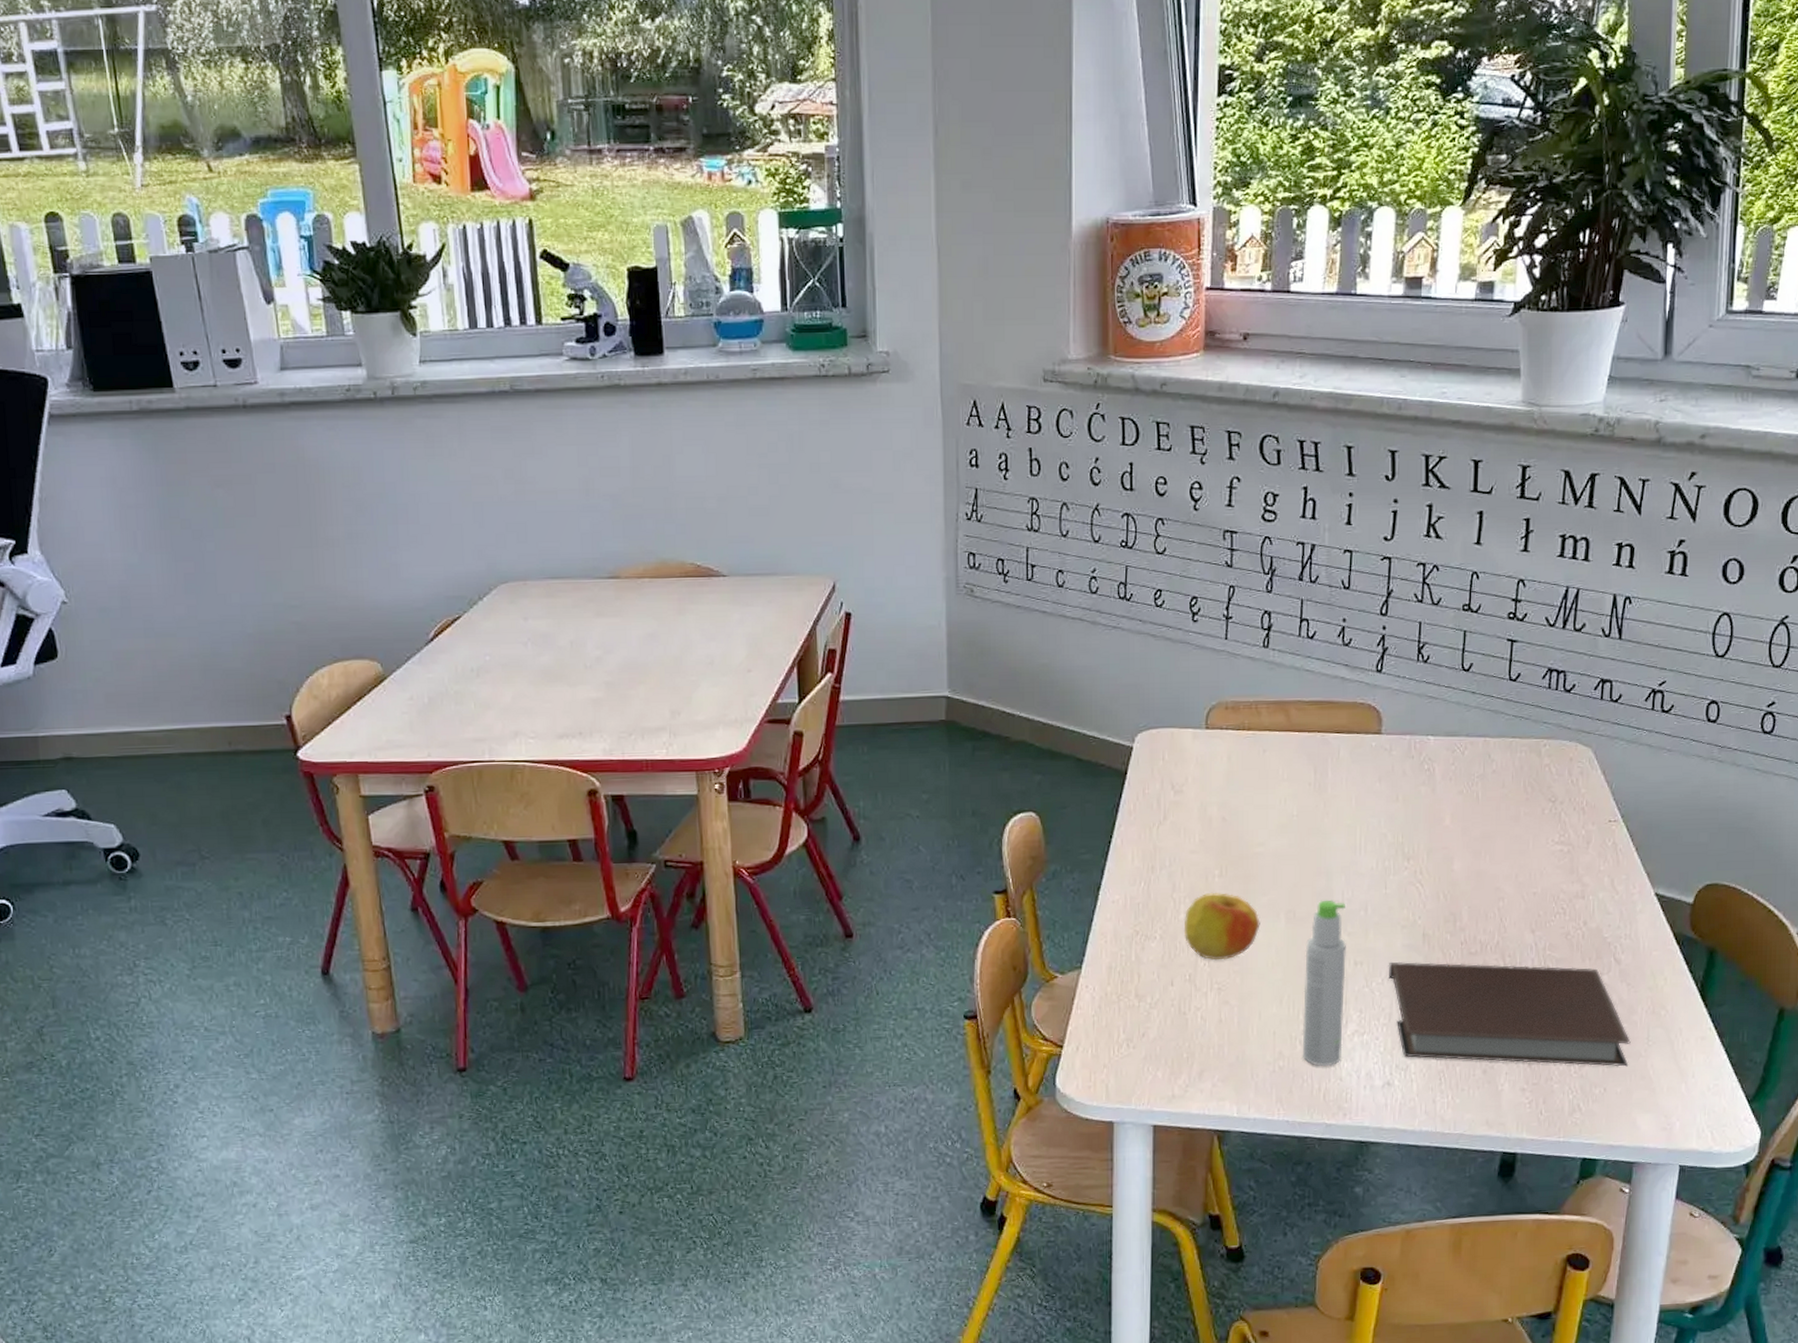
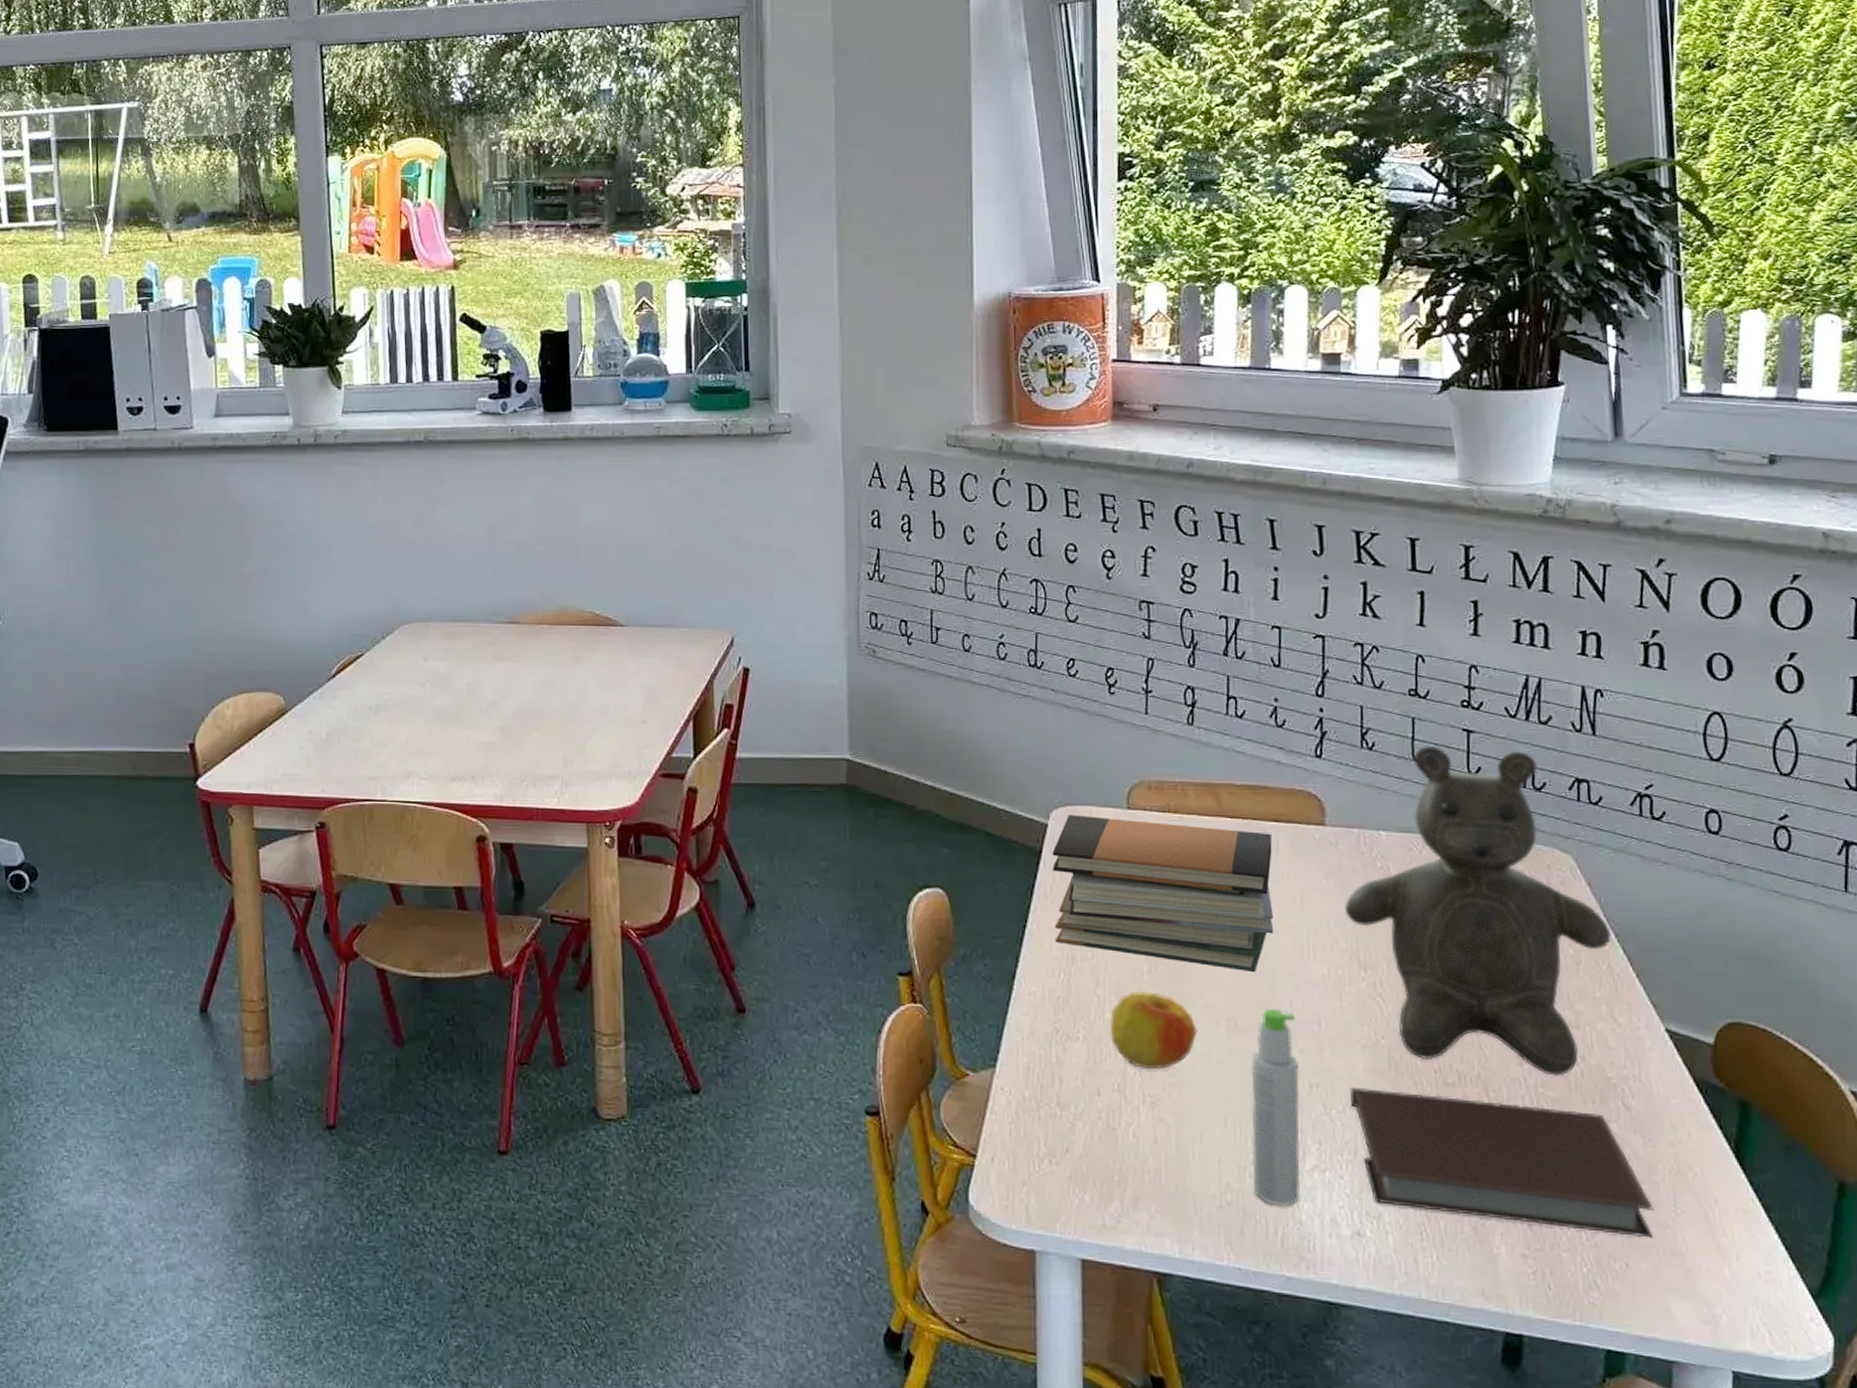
book stack: none [1136,737,1333,870] -> present [1052,814,1274,973]
teddy bear: none [1394,655,1618,940] -> present [1344,745,1612,1076]

